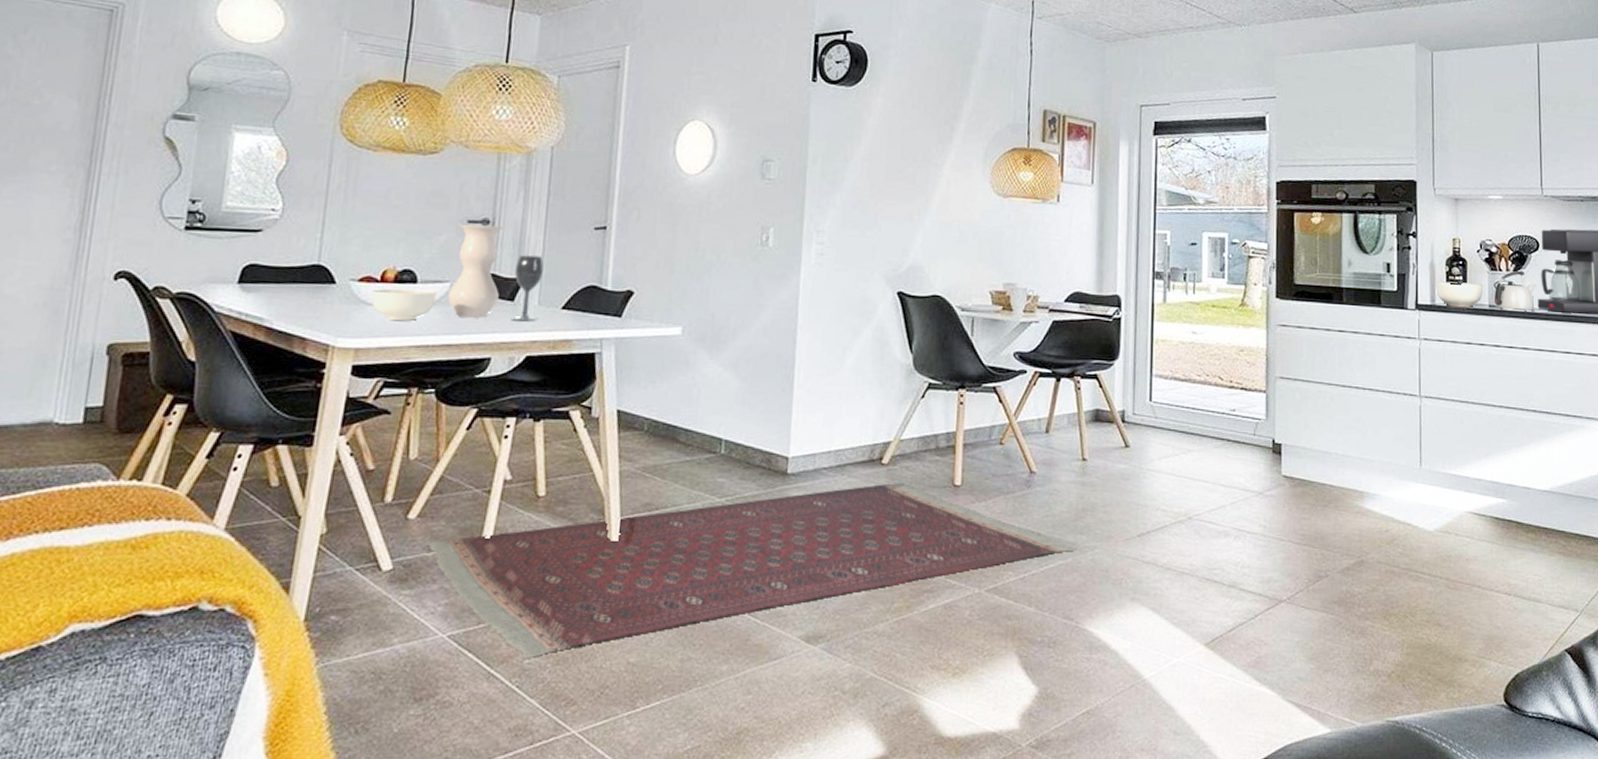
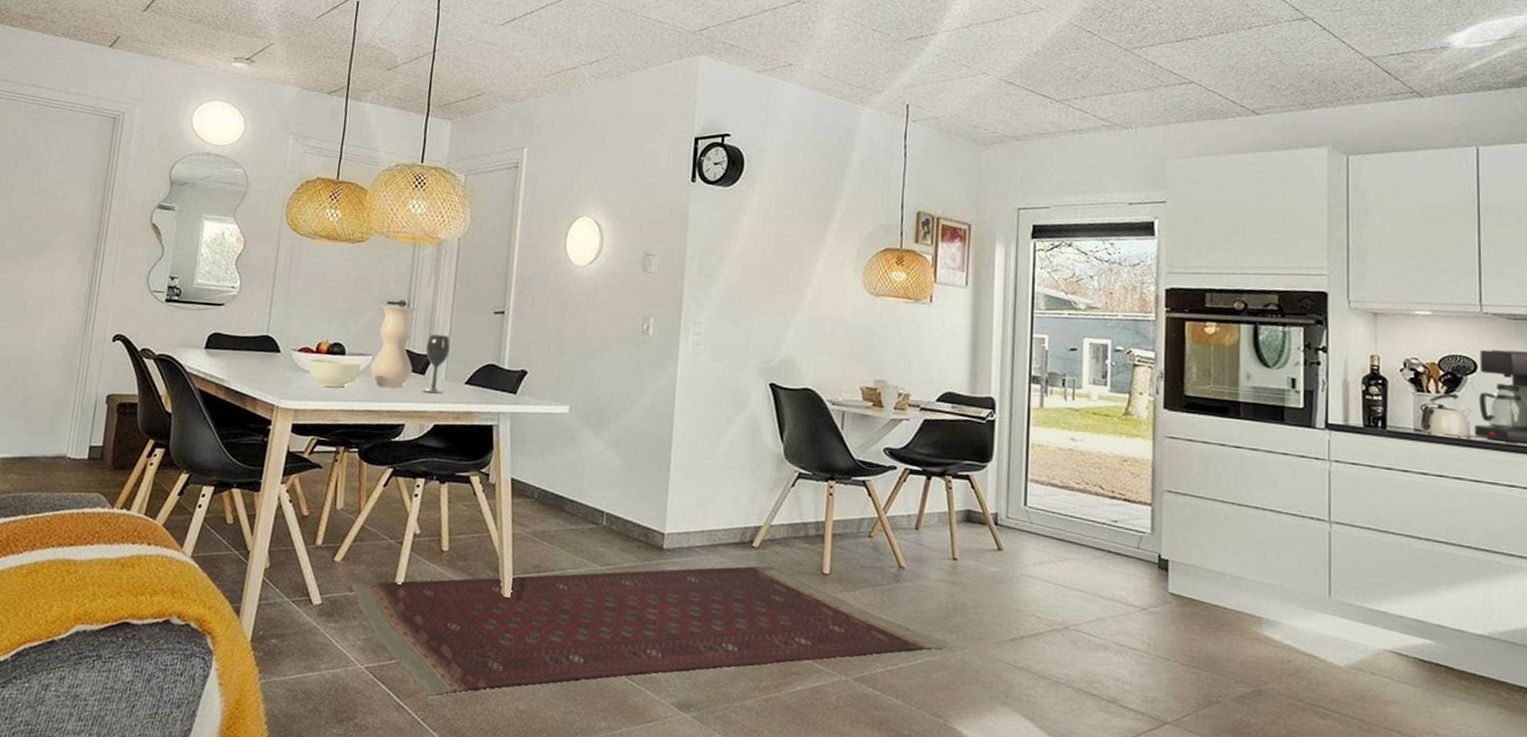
bowl: present [1435,281,1484,308] -> none [1348,401,1408,431]

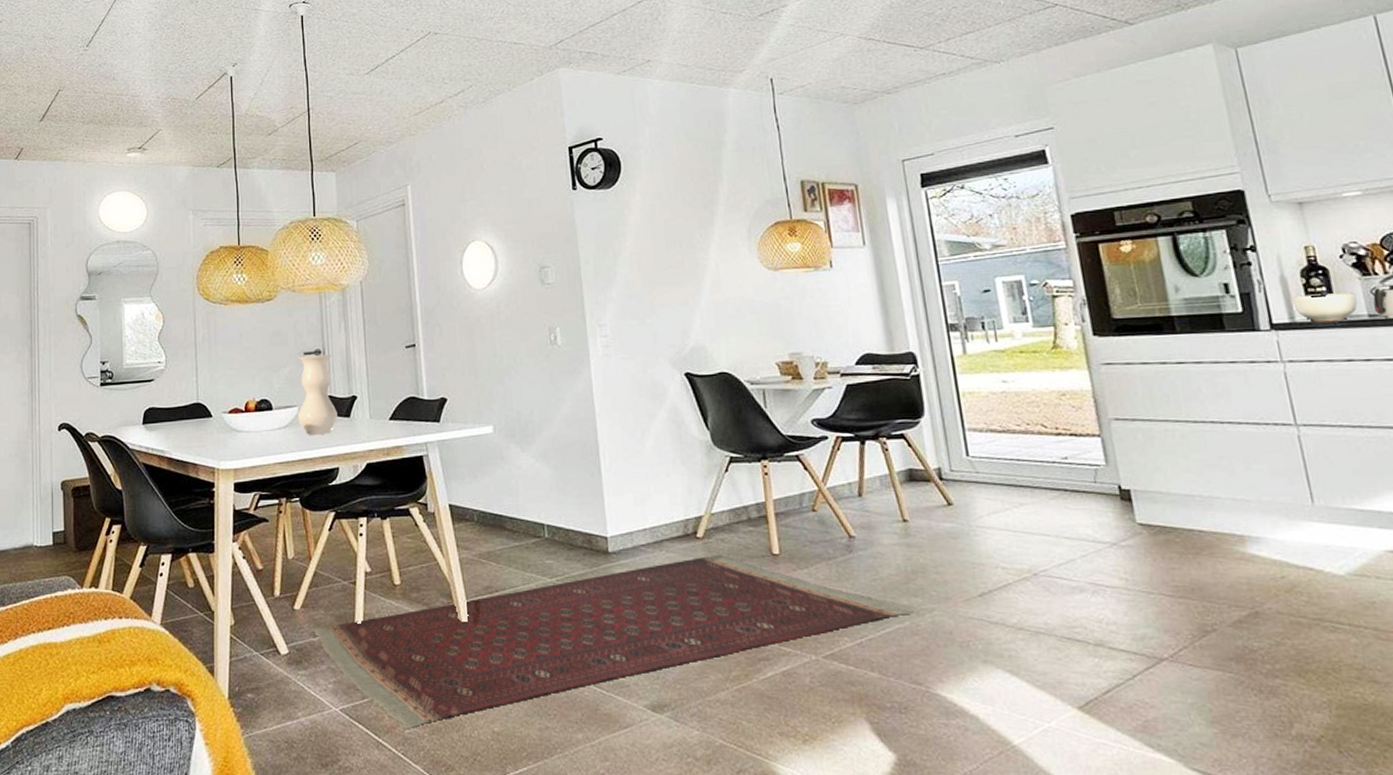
bowl: present [308,358,362,388] -> none [240,414,290,444]
wine glass: present [422,334,451,394] -> none [346,376,371,434]
bowl: none [1348,401,1408,431] -> present [1290,292,1358,323]

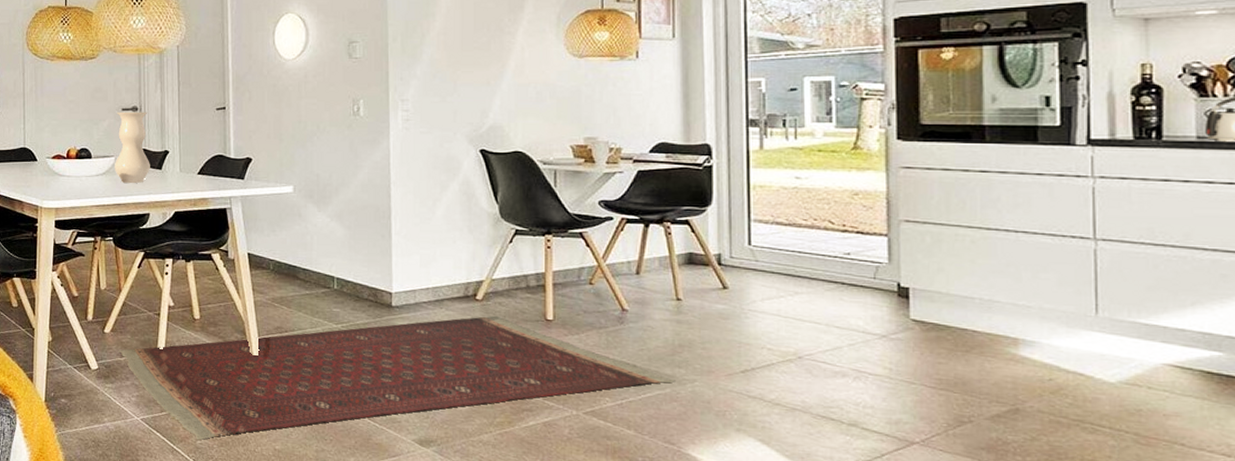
bowl: present [1290,292,1358,323] -> none [1115,113,1189,141]

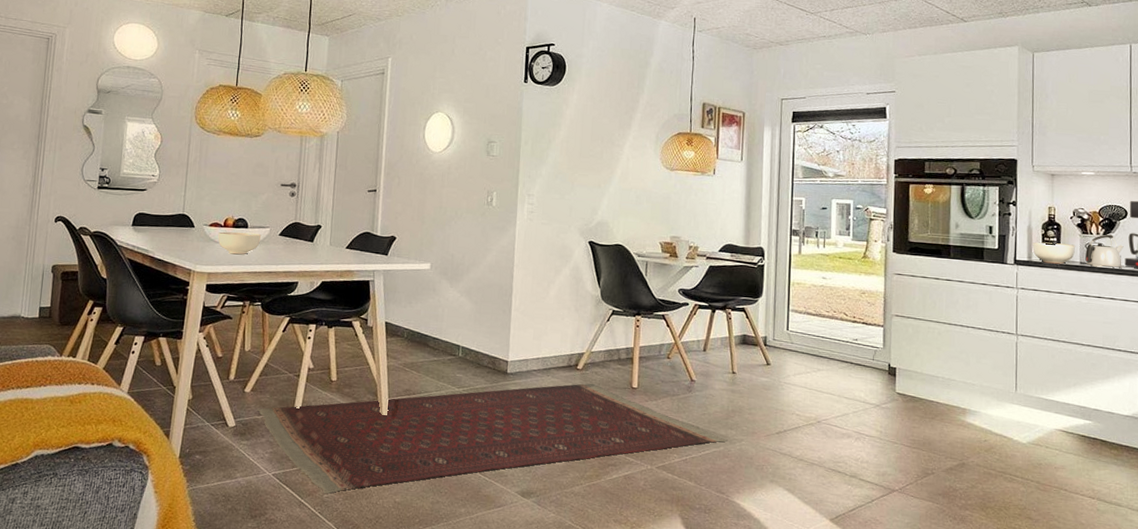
bowl: none [62,163,107,188] -> present [218,231,262,255]
vase: present [115,112,150,183] -> none [269,187,305,254]
bowl: none [1115,113,1189,141] -> present [1031,242,1076,264]

